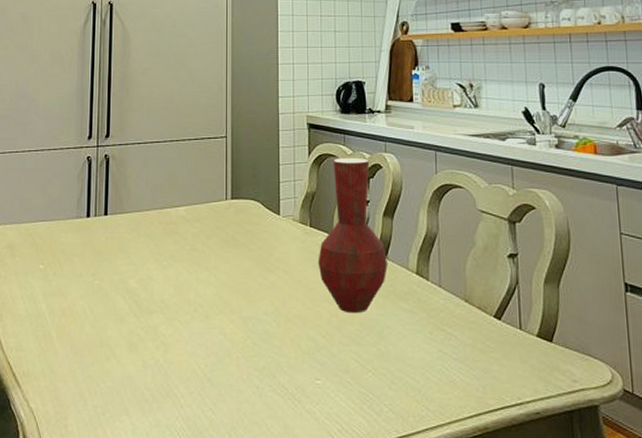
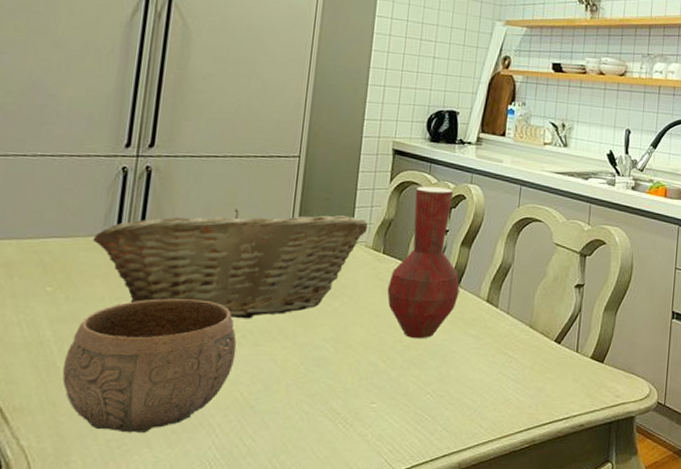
bowl: none [56,274,191,401] -> present [62,298,237,433]
fruit basket: none [70,189,294,293] -> present [92,209,369,319]

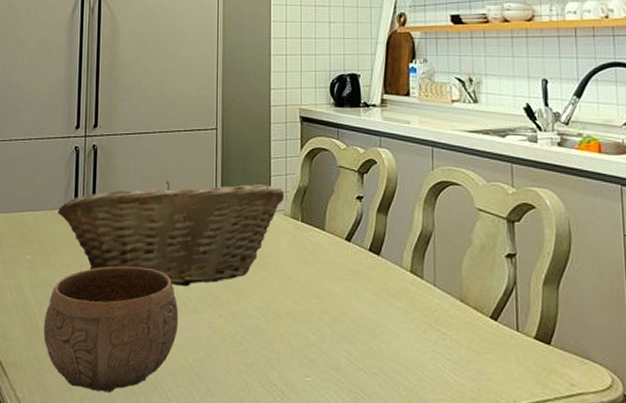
vase: present [387,186,460,339] -> none [309,151,381,311]

